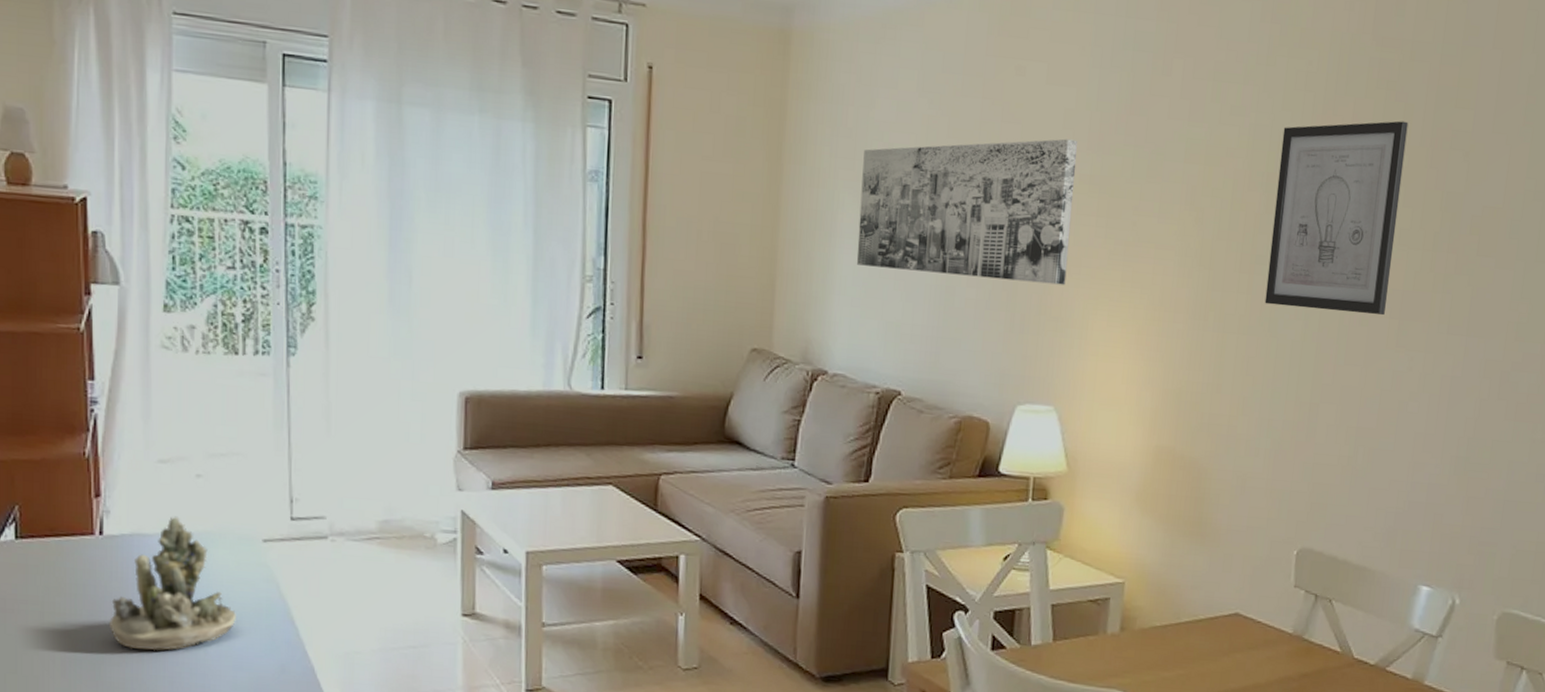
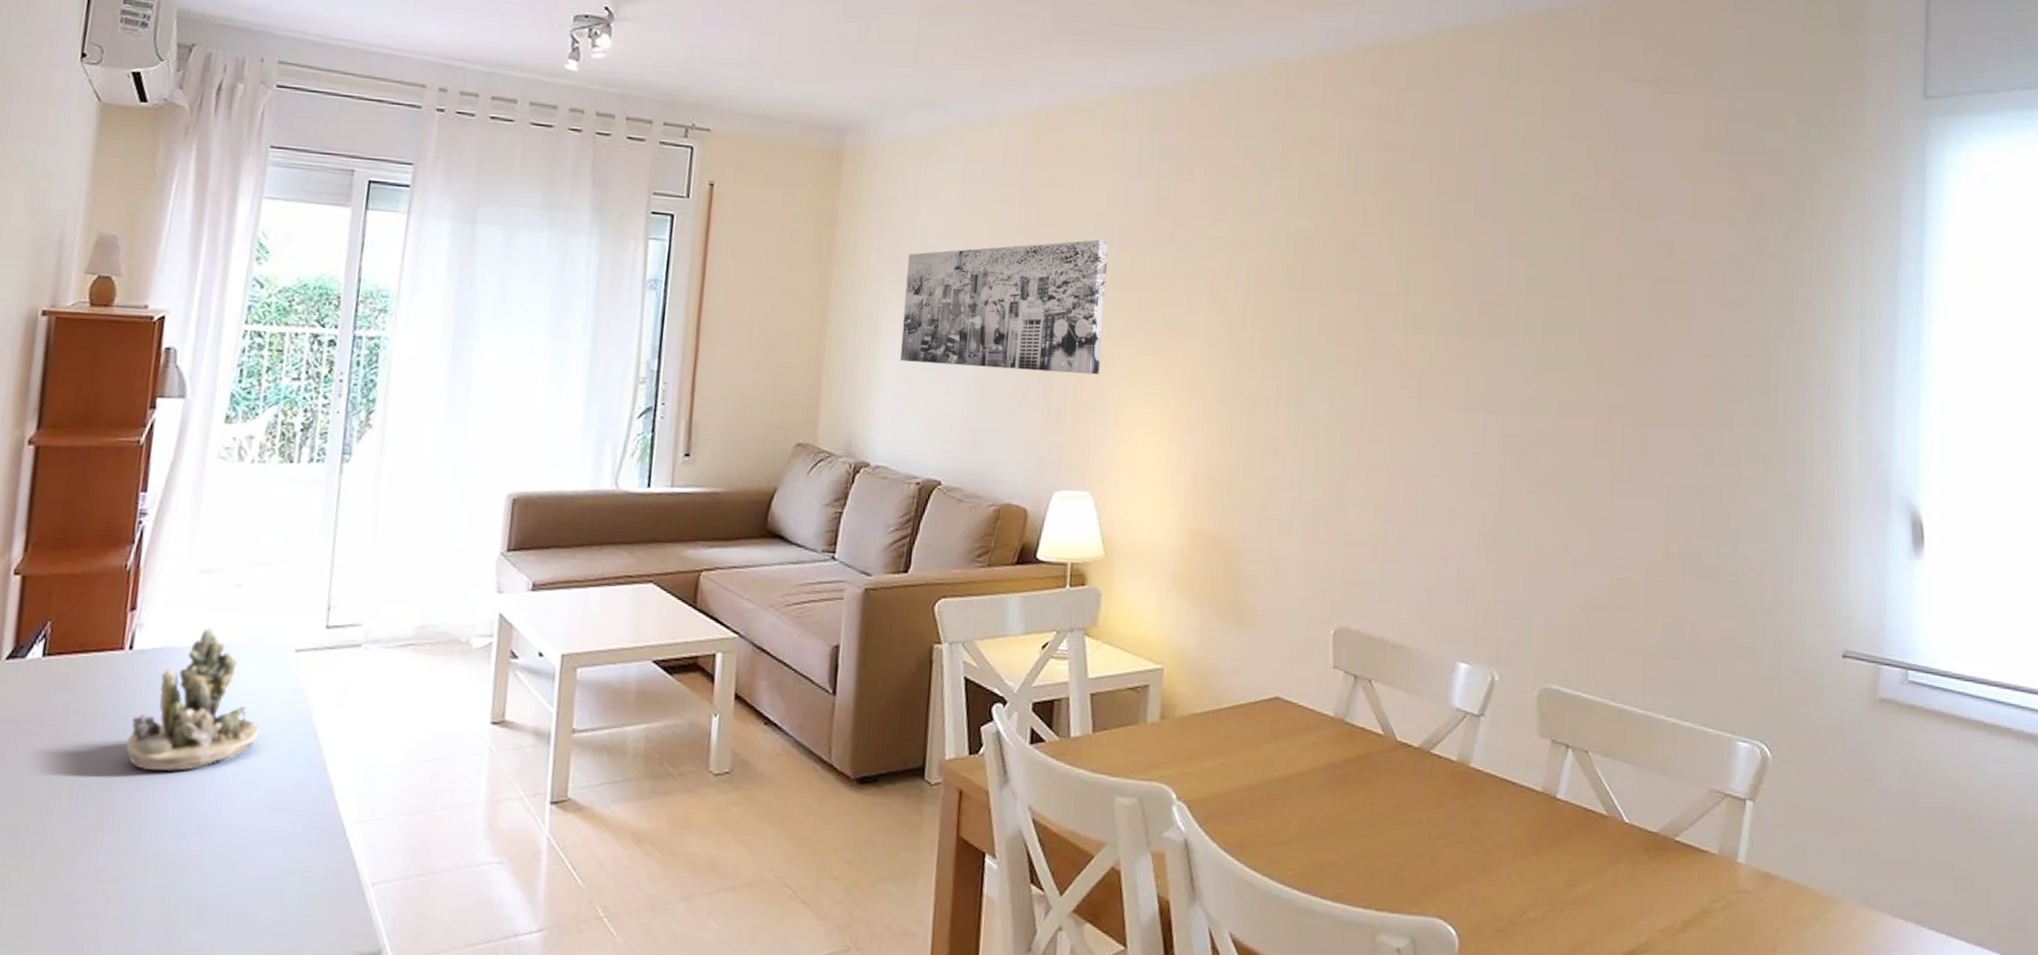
wall art: present [1264,120,1409,316] -> none [1290,216,1414,396]

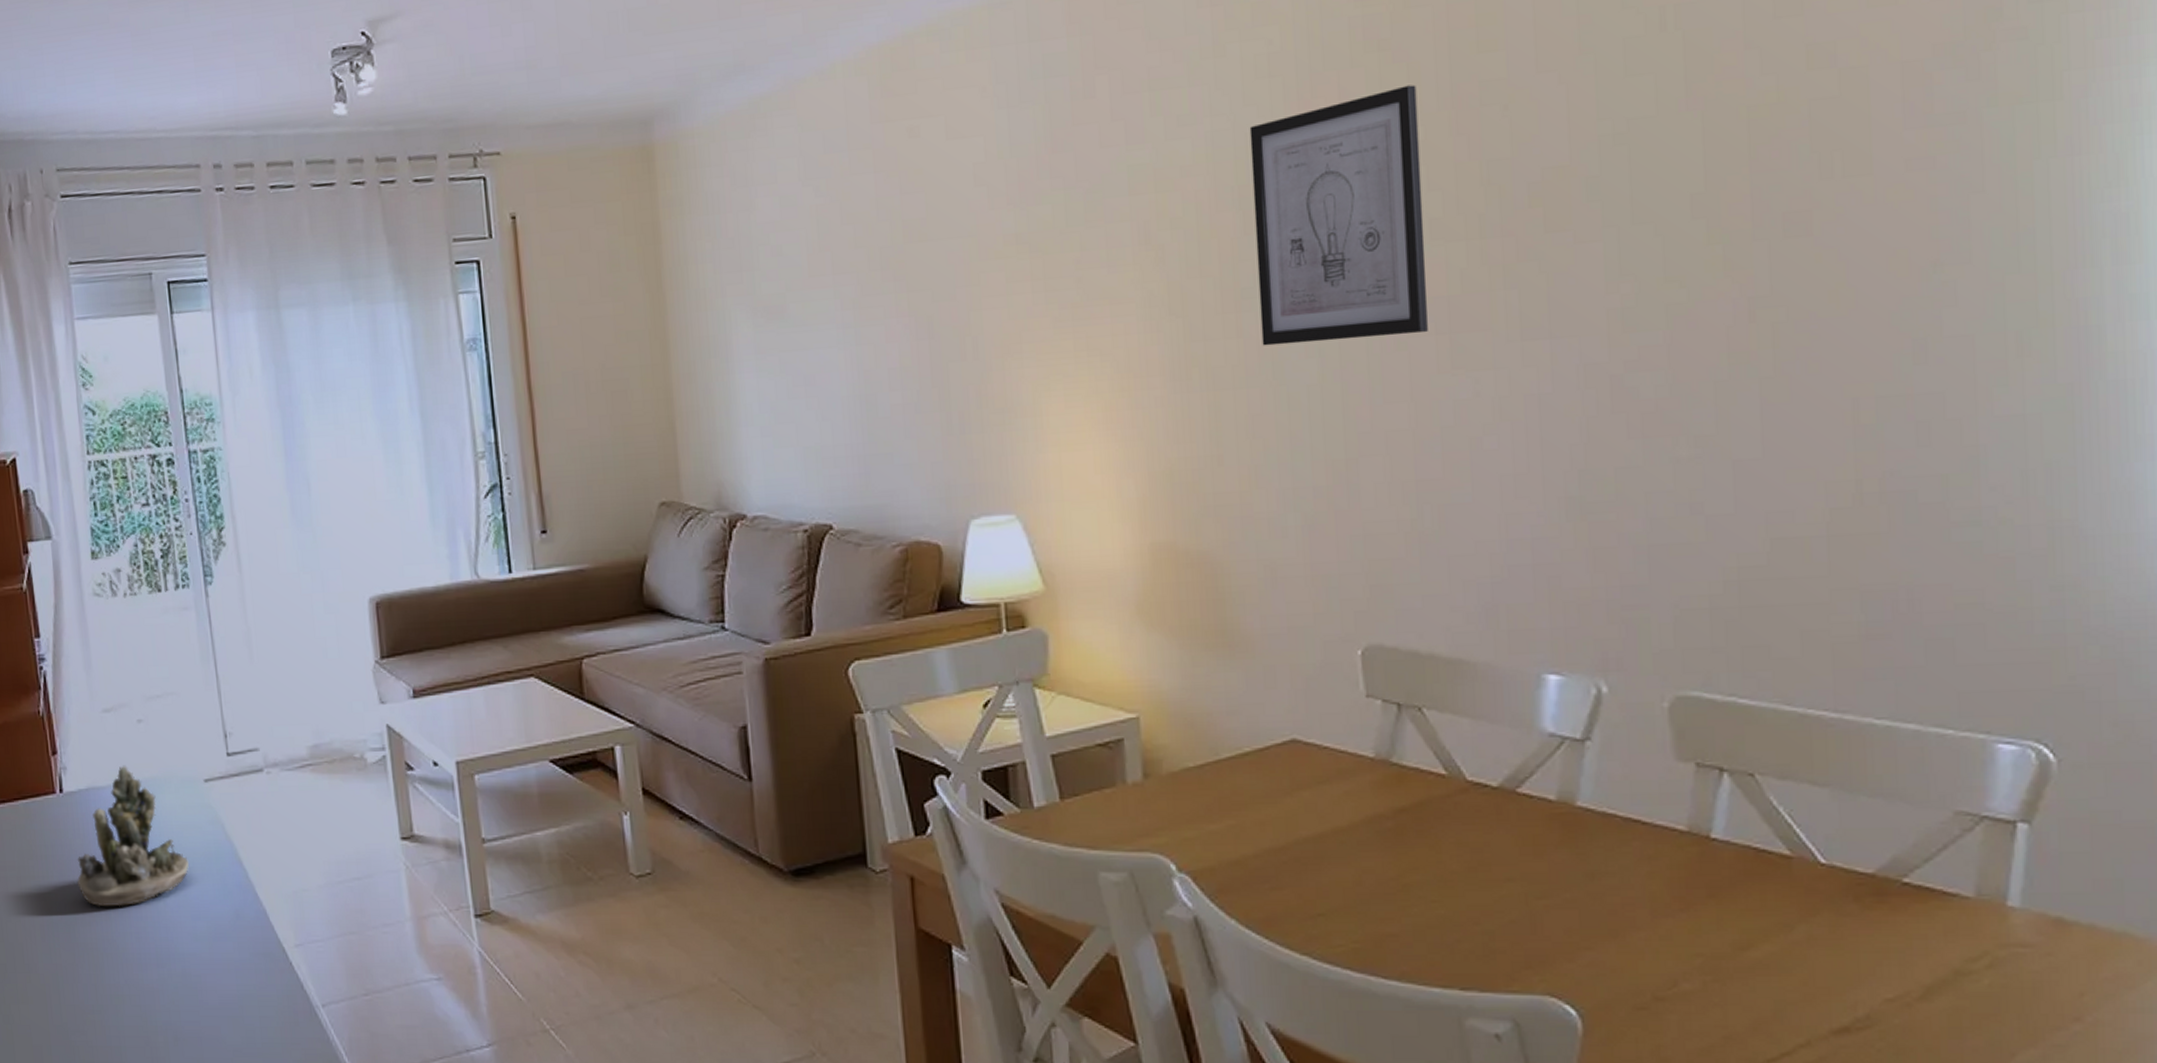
wall art: present [899,239,1109,375] -> none [750,196,1007,389]
wall art: none [1290,216,1414,396] -> present [1249,84,1428,346]

